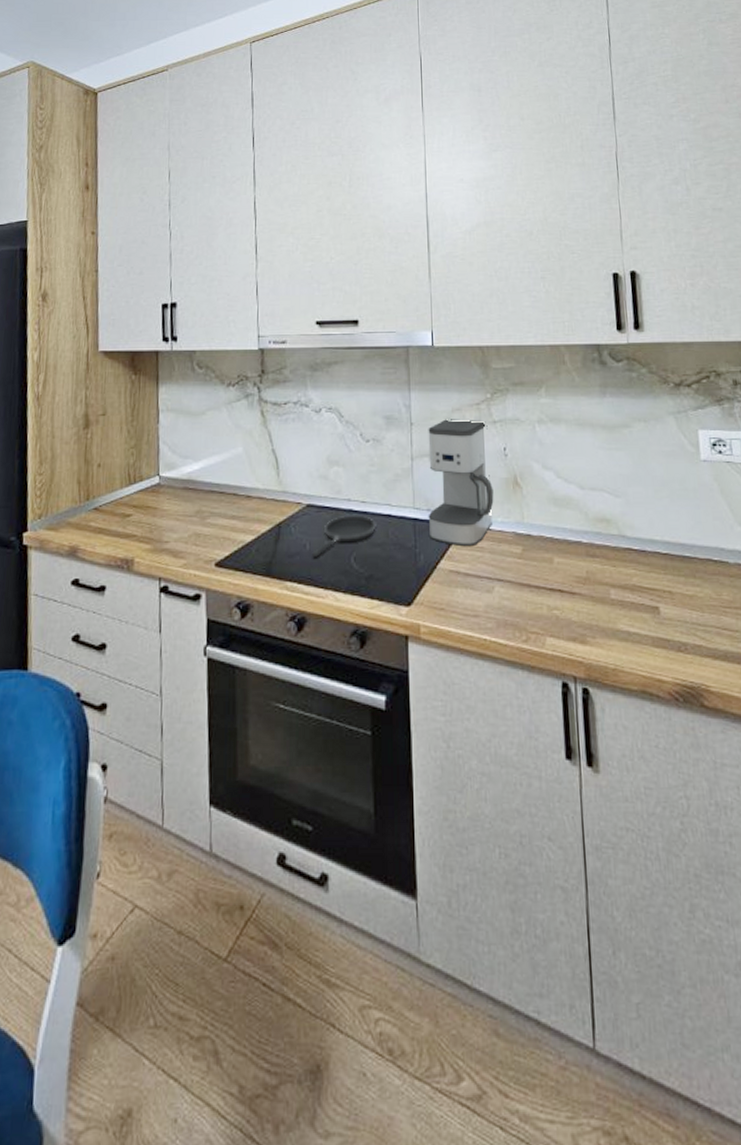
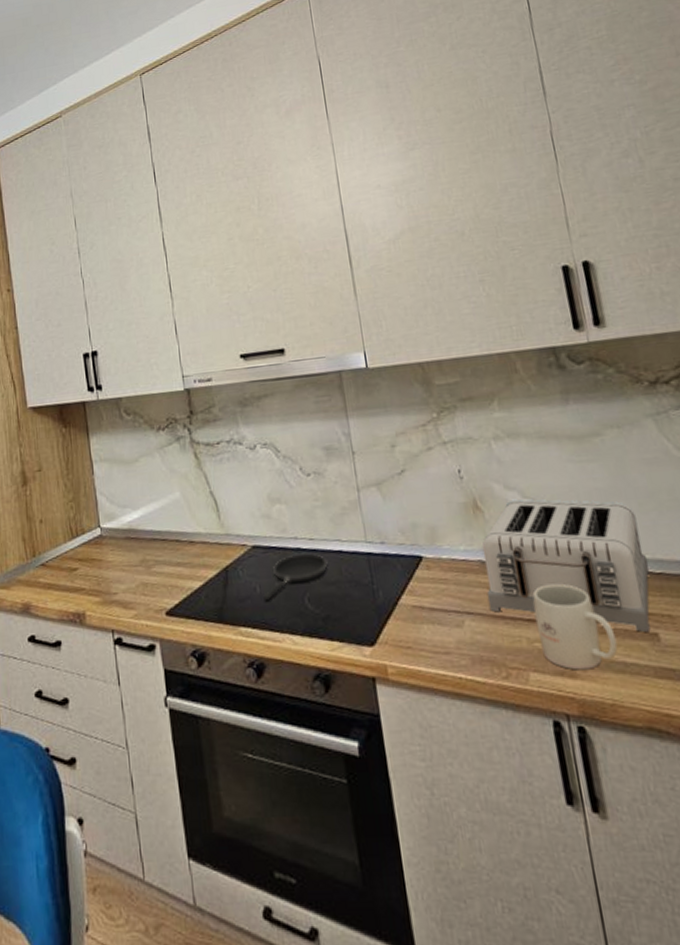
coffee maker: present [428,419,494,546] -> none [372,442,455,579]
toaster: none [517,480,657,605] -> present [482,500,651,632]
mug: none [556,557,624,637] -> present [533,584,618,670]

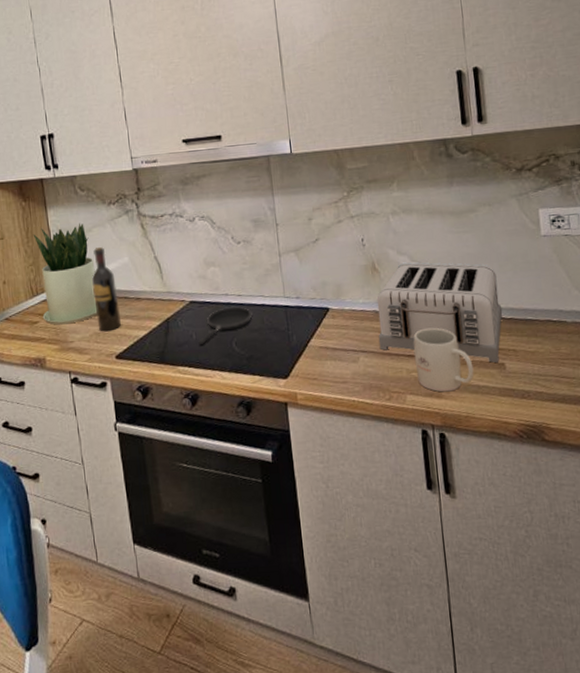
planter: none [73,451,145,573] -> present [33,222,98,325]
wine bottle: none [138,480,172,582] -> present [91,247,121,332]

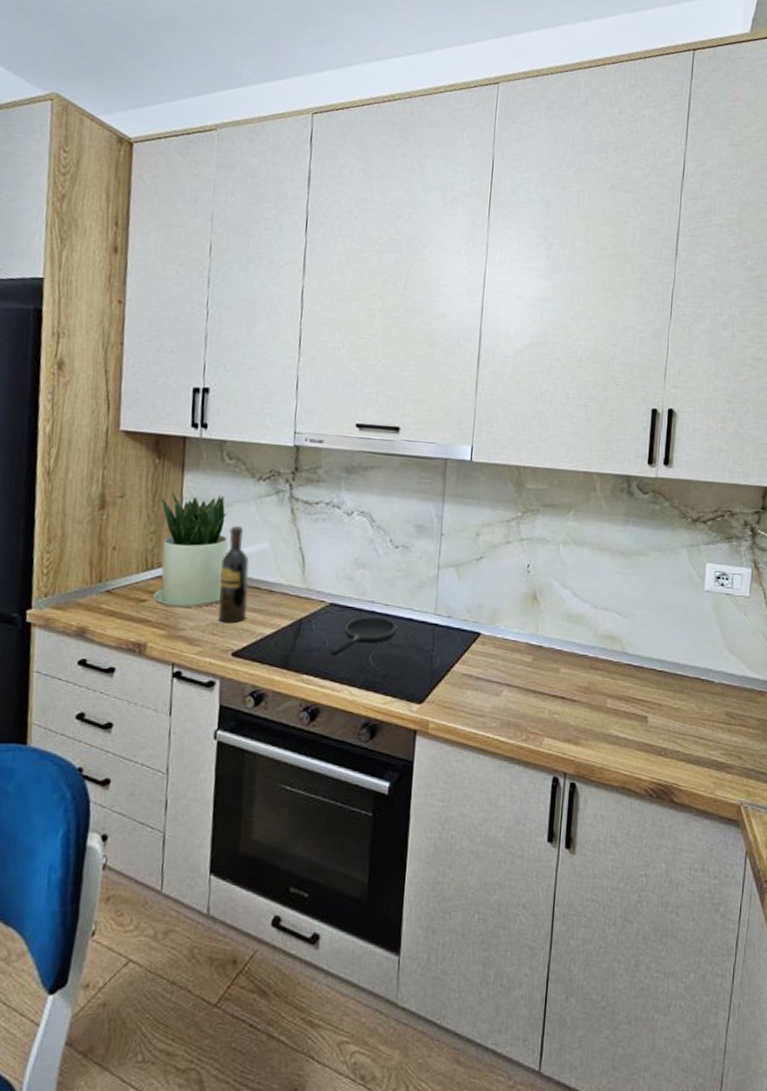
toaster: present [376,263,502,363] -> none [525,597,655,715]
mug: present [413,328,474,392] -> none [558,669,617,740]

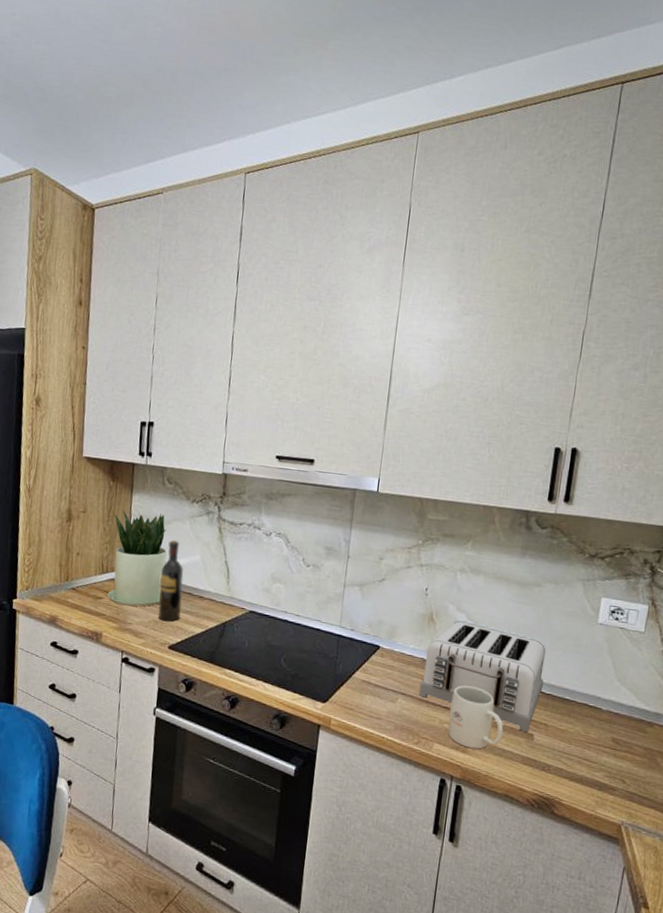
frying pan: present [331,616,397,655] -> none [249,624,306,654]
toaster: none [525,597,655,715] -> present [419,620,546,732]
mug: none [558,669,617,740] -> present [448,685,504,749]

